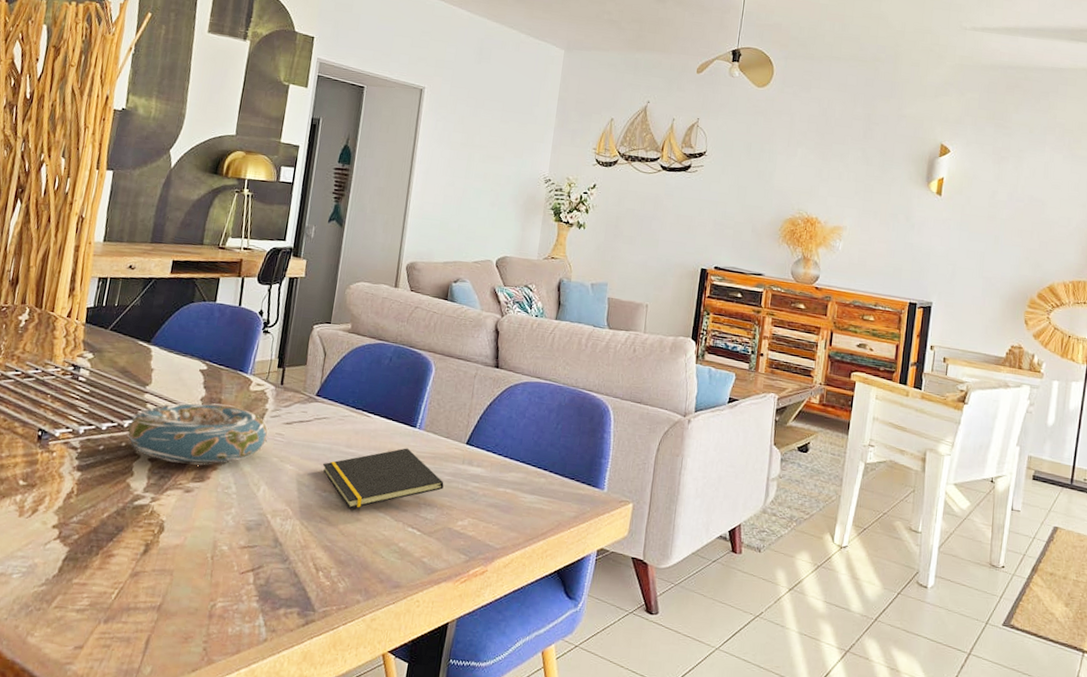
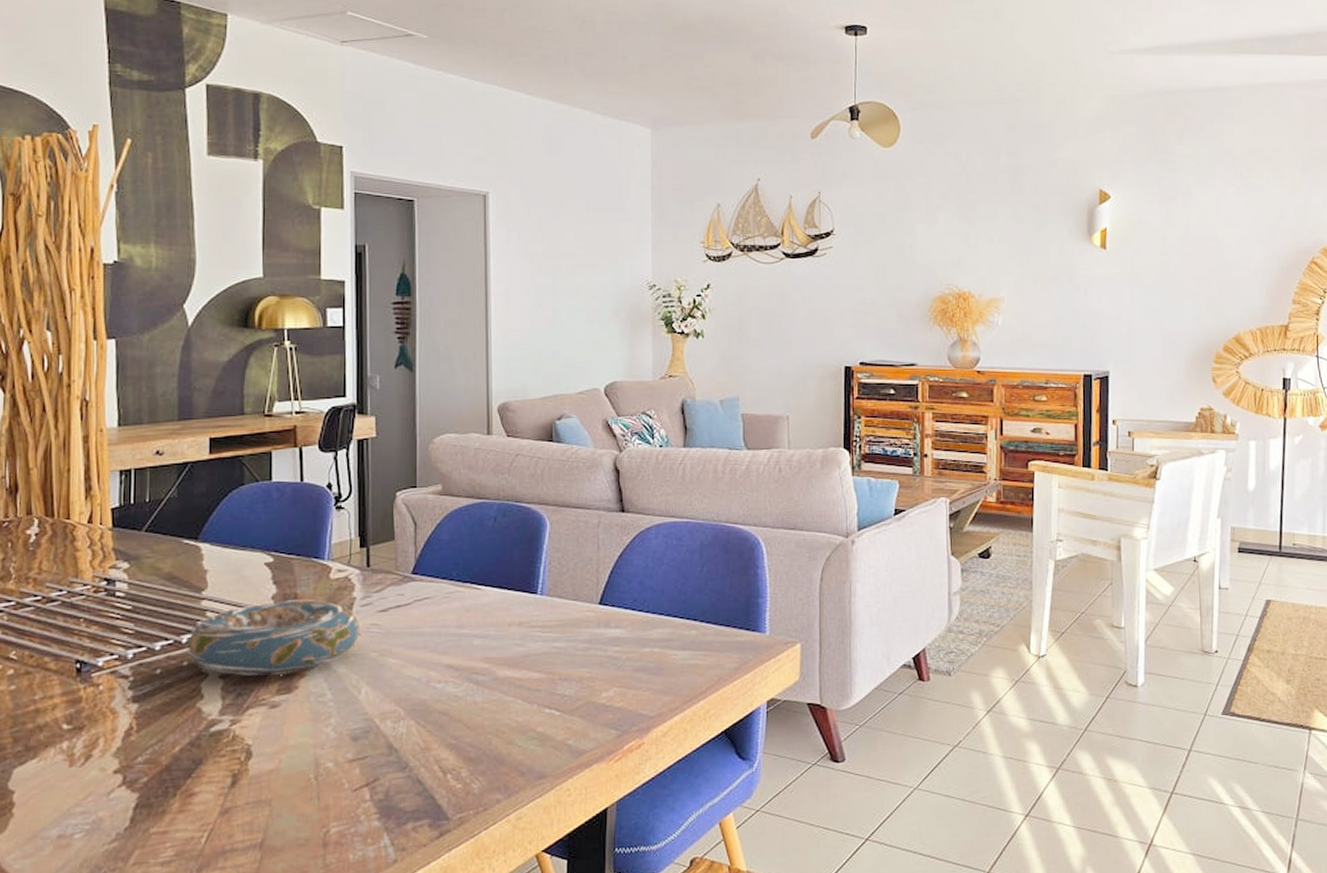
notepad: present [322,448,444,509] -> none [431,619,580,698]

